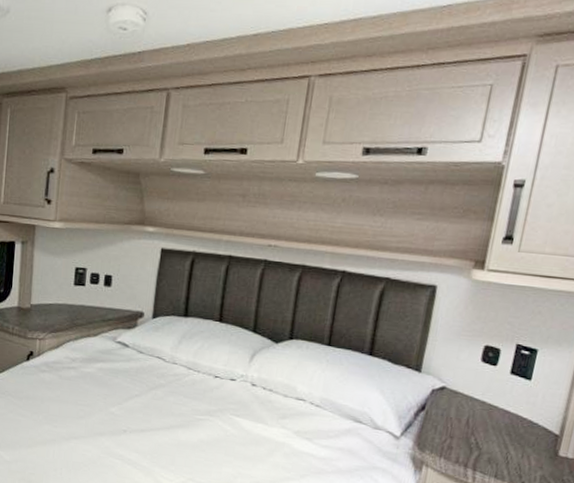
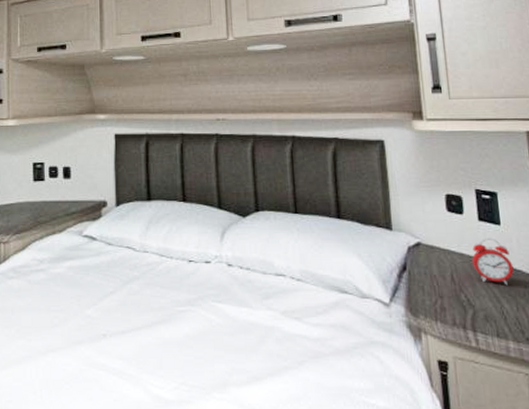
alarm clock: none [491,390,532,435] -> present [472,238,514,286]

